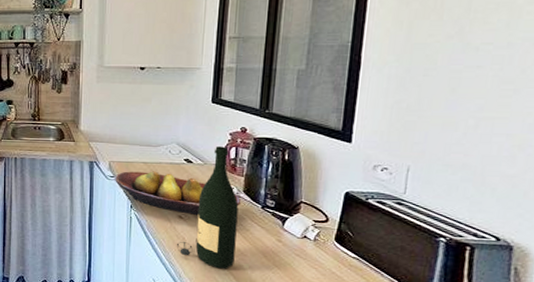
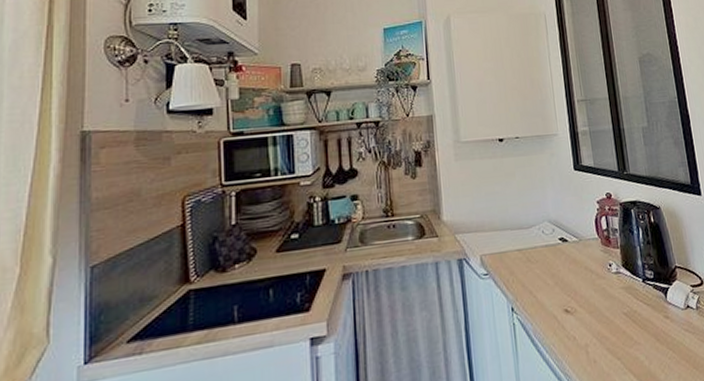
fruit bowl: present [115,171,242,216] -> none [489,258,623,306]
wine bottle: present [176,146,239,269] -> none [568,217,631,369]

